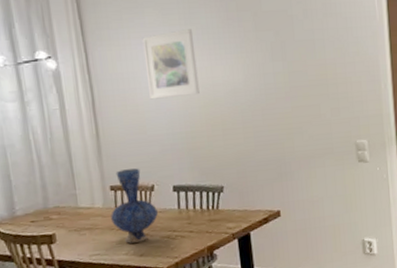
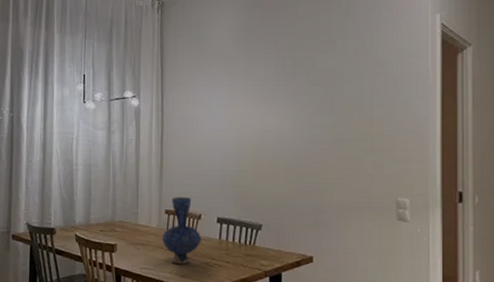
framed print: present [142,29,200,100] -> none [208,80,252,139]

